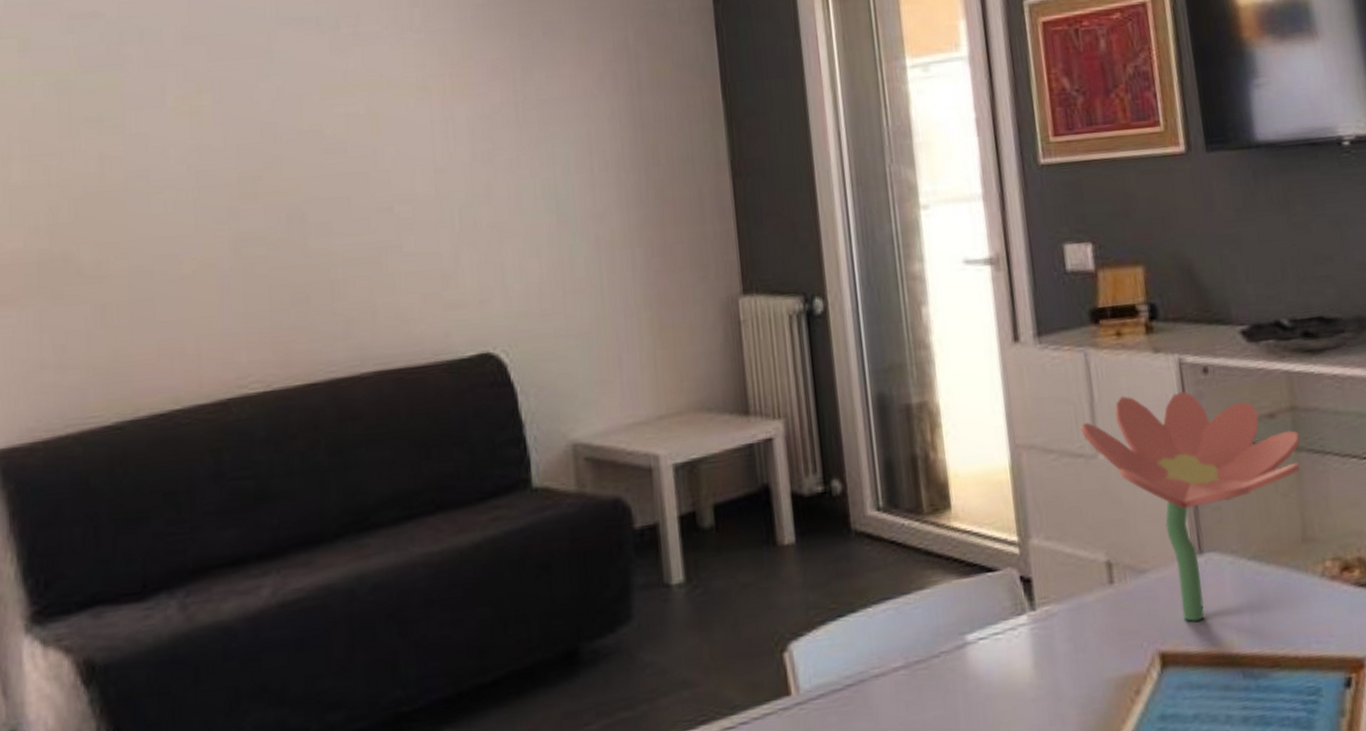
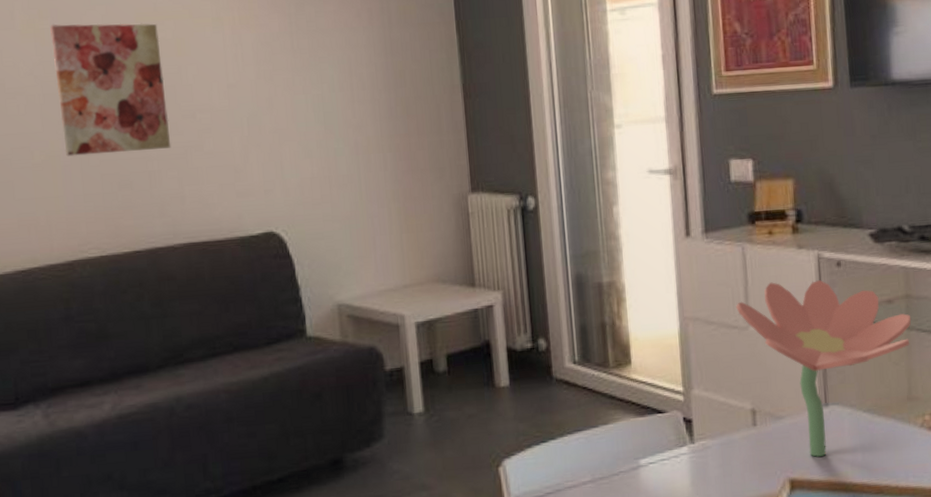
wall art: none [211,95,361,265] -> present [50,23,171,157]

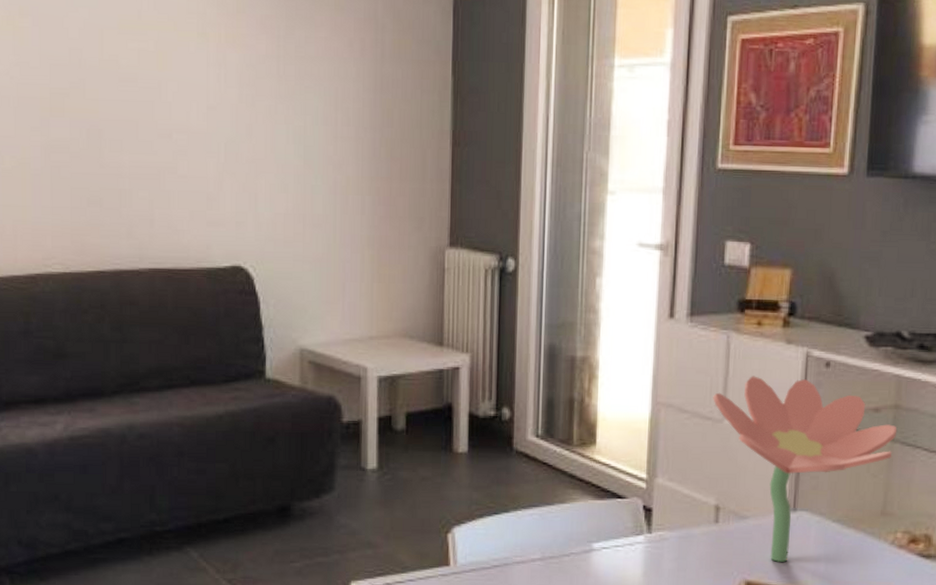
wall art: present [50,23,171,157] -> none [30,24,144,167]

